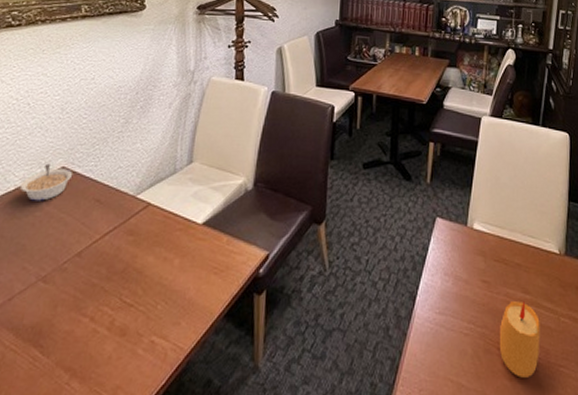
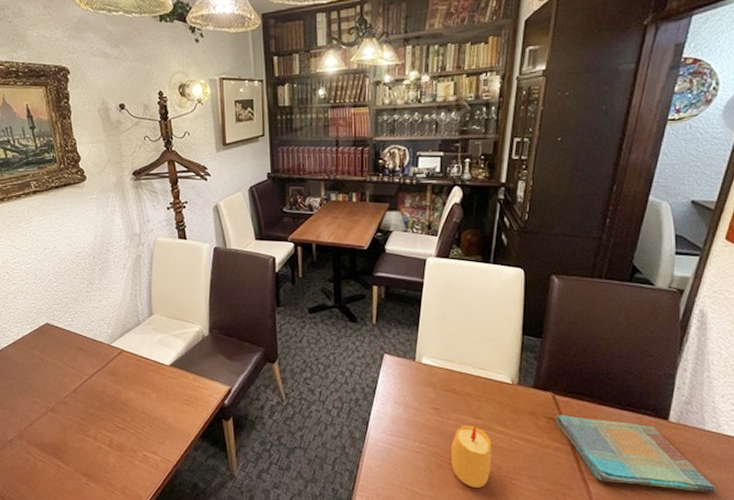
legume: present [19,163,73,201] -> none [16,321,56,351]

